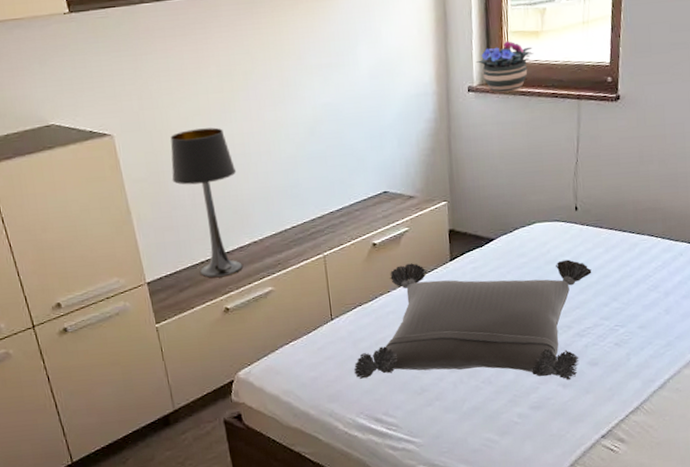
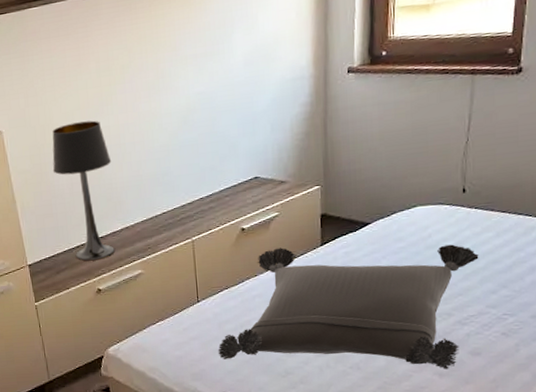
potted flower: present [475,41,534,93] -> none [357,17,423,73]

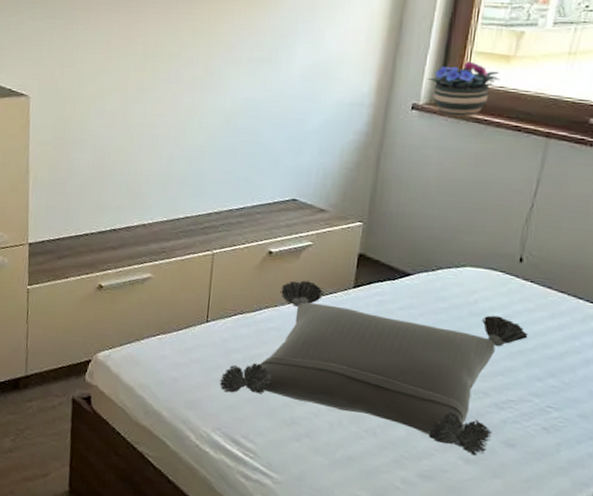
table lamp: present [52,120,115,261] -> none [75,102,141,254]
potted flower: none [357,17,423,73] -> present [427,61,500,117]

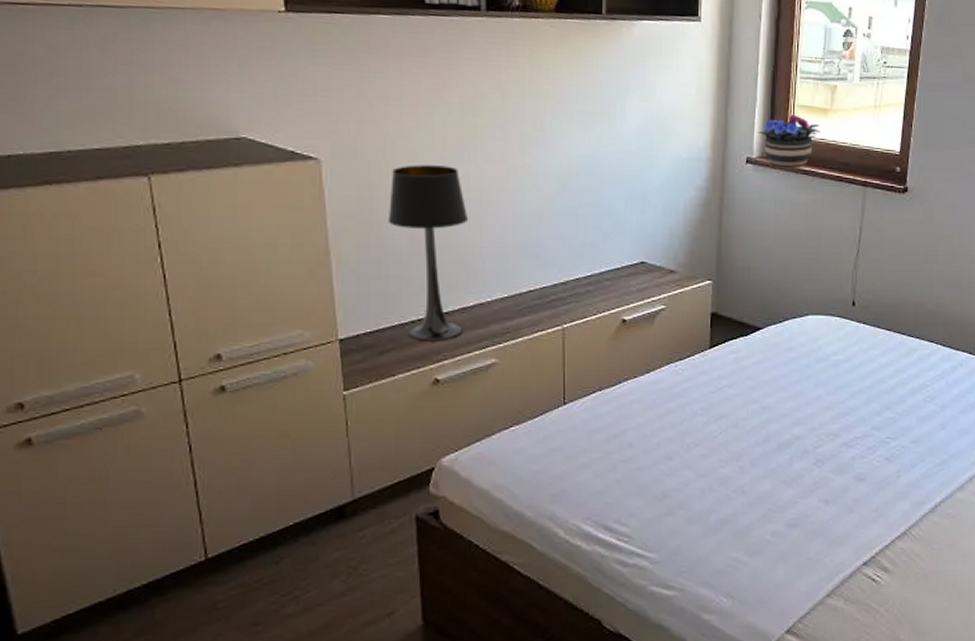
table lamp: none [75,102,141,254] -> present [387,165,469,342]
pillow: present [219,280,528,456] -> none [584,347,865,496]

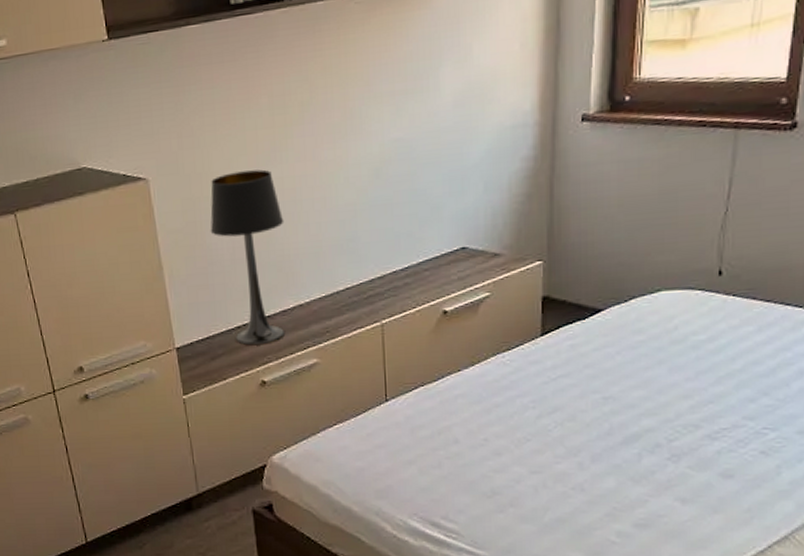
potted flower: present [757,114,821,169] -> none [595,53,677,122]

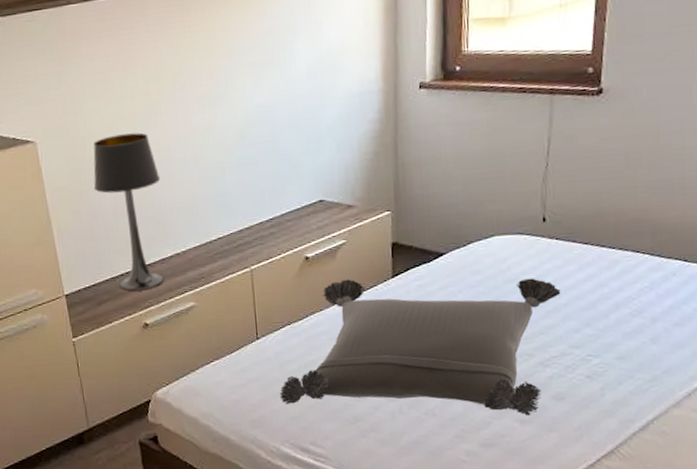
pillow: none [408,337,735,494] -> present [279,278,561,416]

